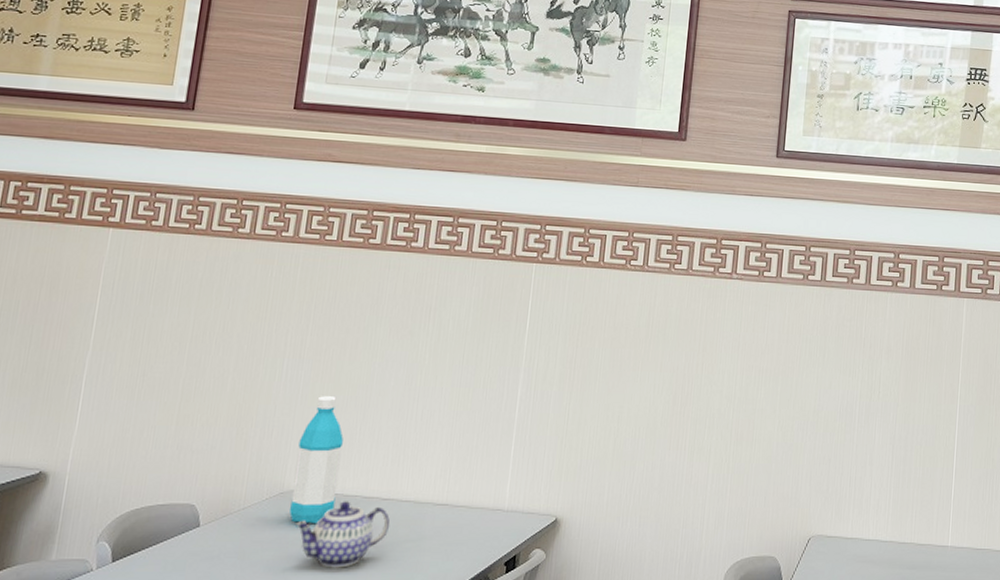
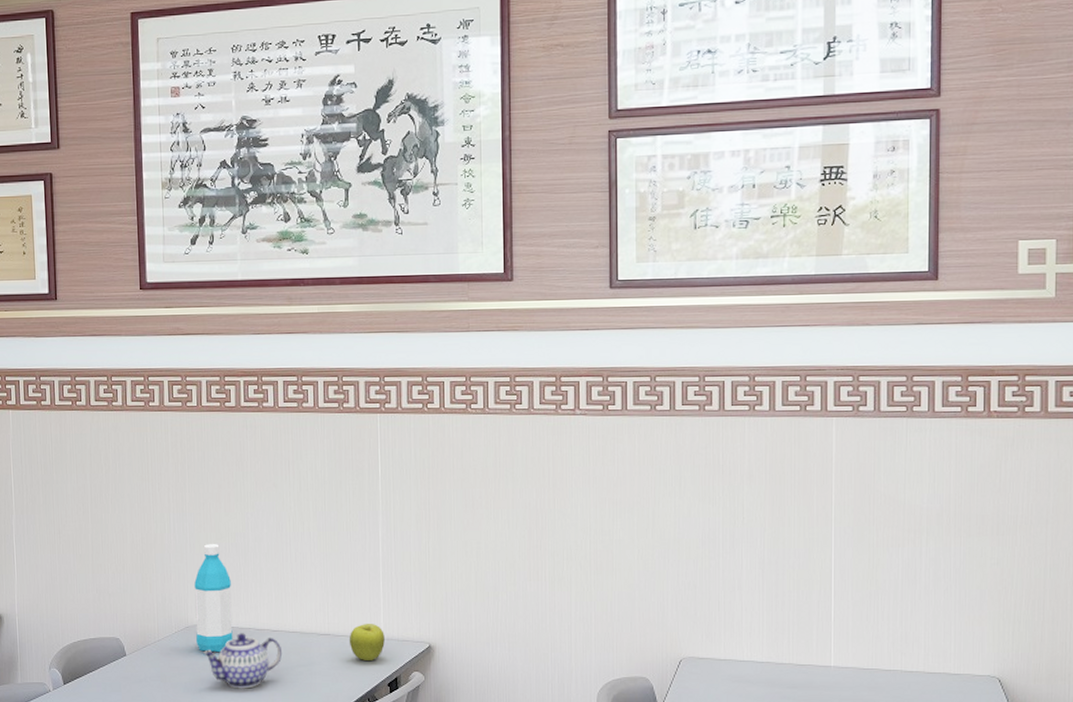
fruit: none [468,493,509,537] -> present [349,624,385,662]

